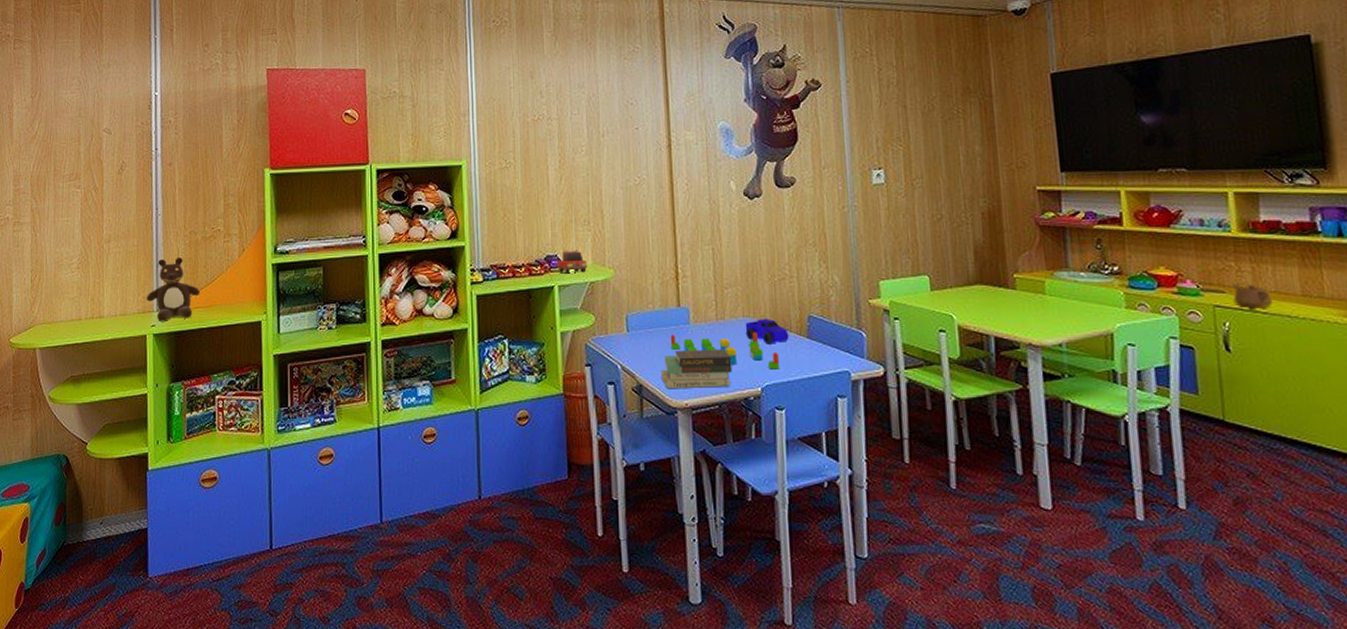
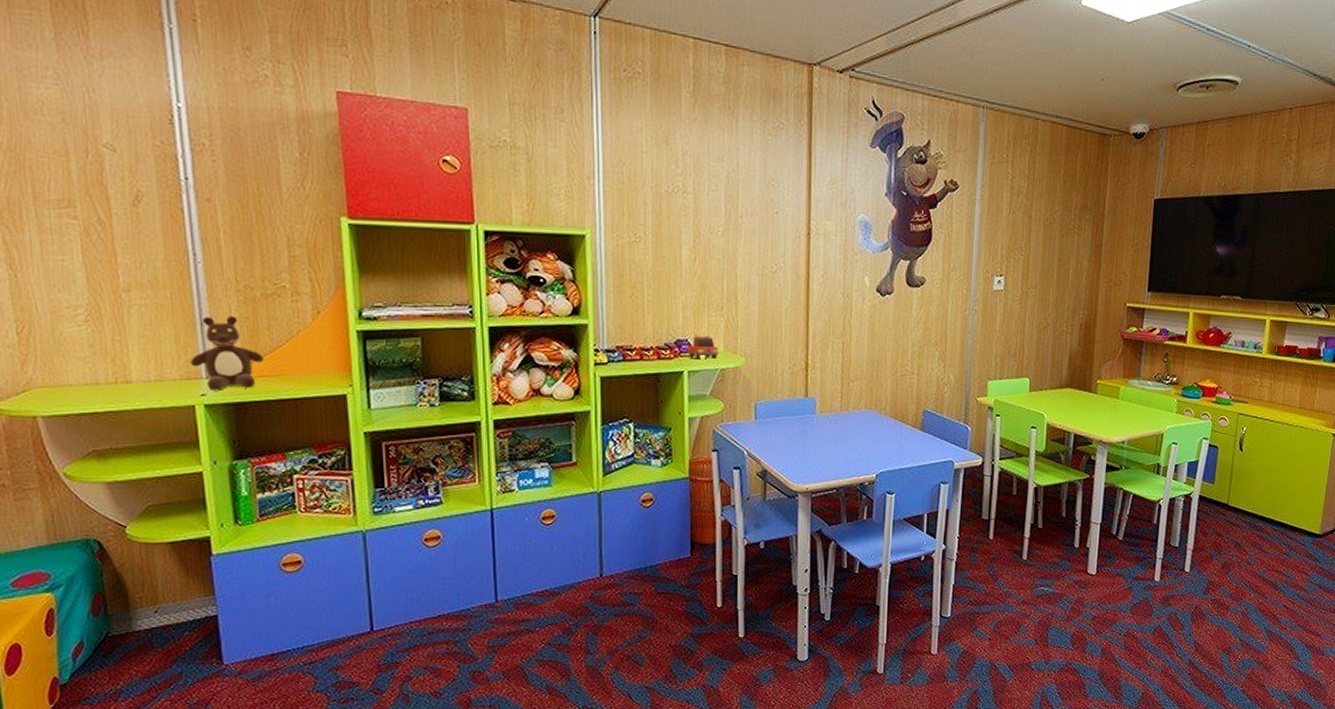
books: present [660,349,732,389] -> none [784,438,852,475]
building blocks: present [670,331,780,370] -> none [796,422,895,458]
toy truck: present [745,318,789,344] -> none [866,410,905,435]
teapot: present [1233,284,1272,310] -> none [1252,396,1279,418]

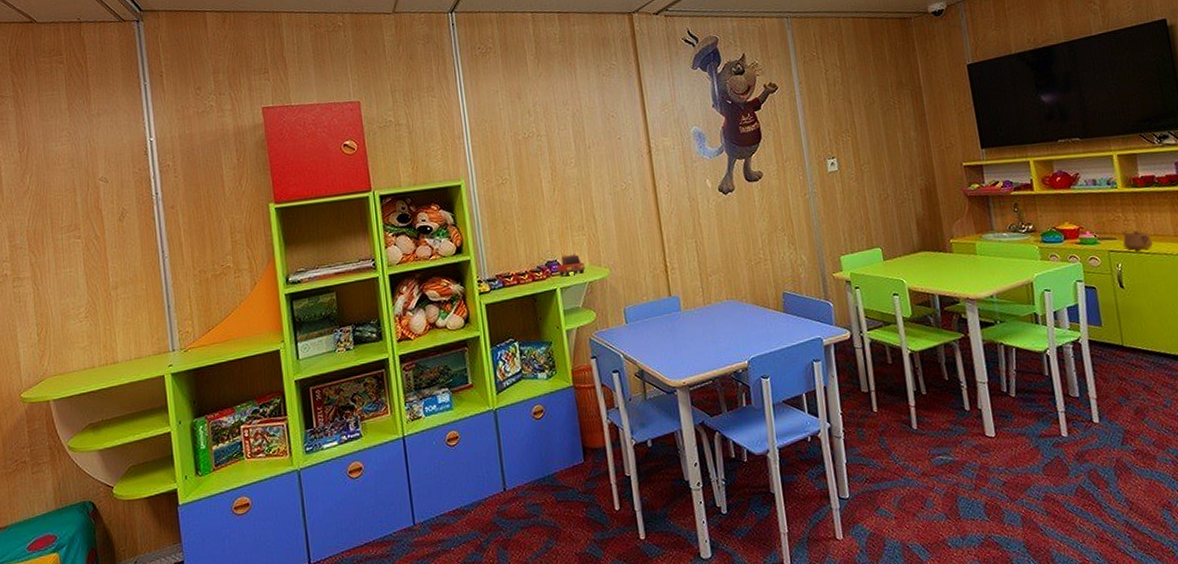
stuffed animal: present [191,316,265,390] -> none [161,297,216,361]
teapot: none [1252,396,1279,418] -> present [1122,231,1153,252]

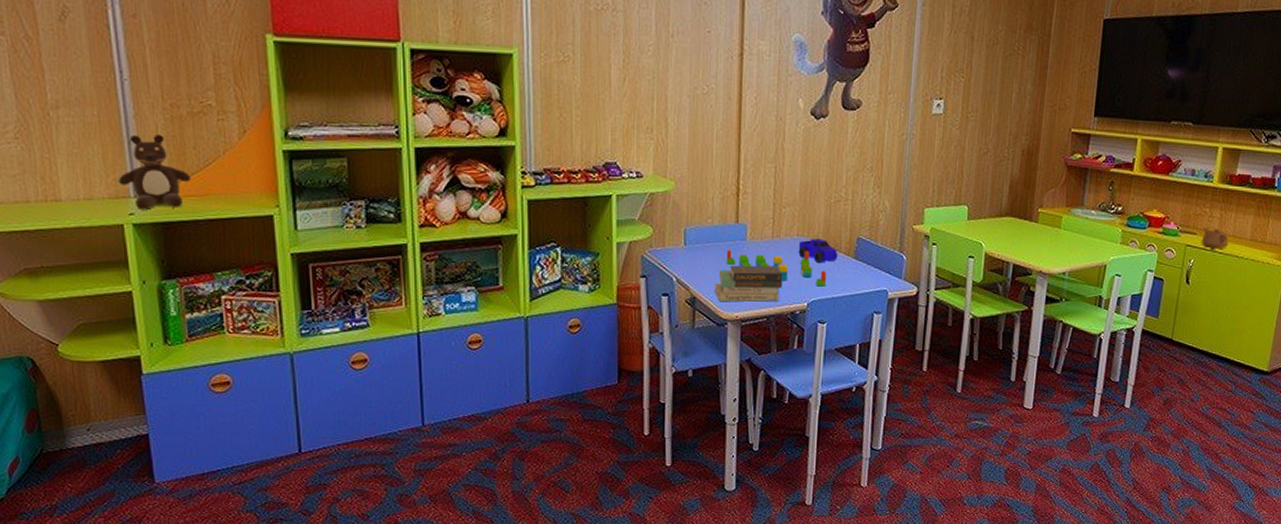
stuffed animal: none [161,297,216,361] -> present [119,135,192,210]
toy truck: present [556,253,586,277] -> none [615,158,649,184]
books: none [658,330,722,371] -> present [713,265,783,302]
building blocks: none [664,311,763,344] -> present [726,249,827,287]
toy truck: none [729,298,768,322] -> present [798,237,838,263]

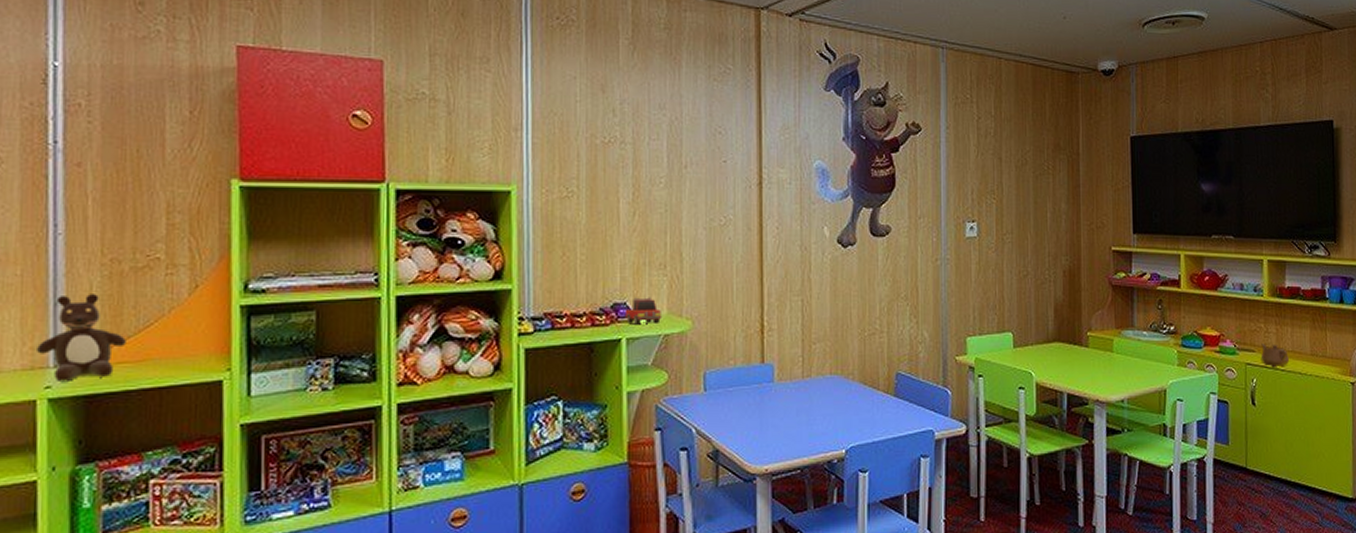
toy truck: none [615,158,649,184] -> present [624,297,663,325]
books: present [713,265,783,302] -> none [739,409,817,454]
building blocks: present [726,249,827,287] -> none [752,389,866,430]
toy truck: present [798,237,838,263] -> none [832,375,876,403]

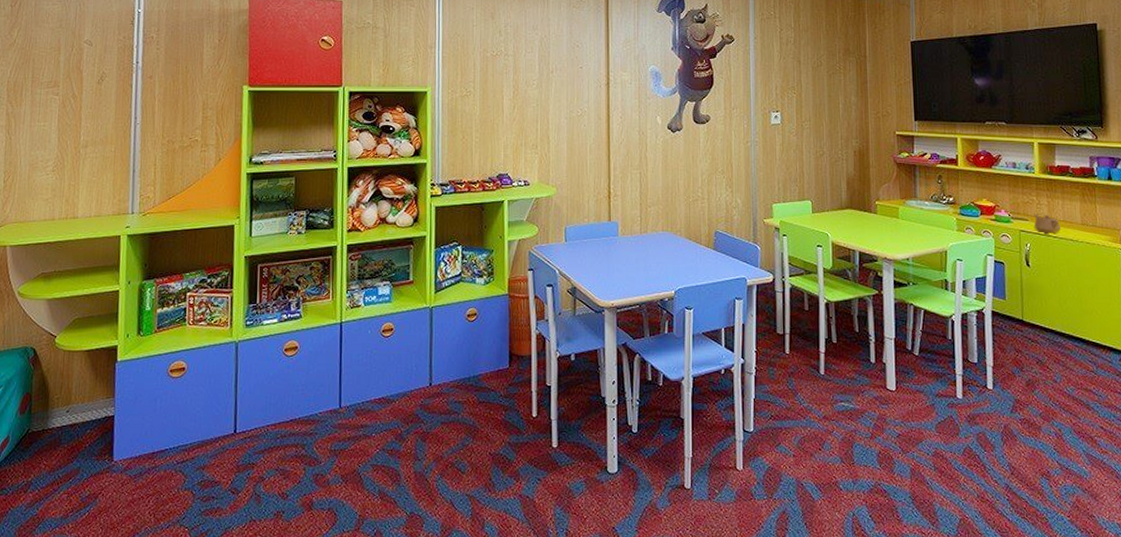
stuffed animal: present [37,294,128,381] -> none [122,164,176,223]
toy truck: present [624,297,663,325] -> none [506,170,534,190]

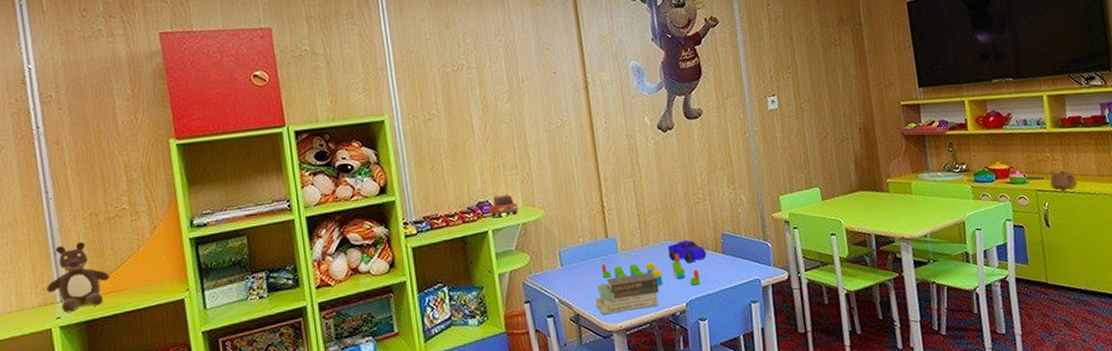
stuffed animal: none [122,164,176,223] -> present [46,242,111,313]
toy truck: none [506,170,534,190] -> present [487,194,519,218]
books: none [591,258,652,291] -> present [594,272,659,315]
building blocks: none [601,243,691,276] -> present [601,253,701,286]
toy truck: none [664,232,699,254] -> present [667,239,707,263]

